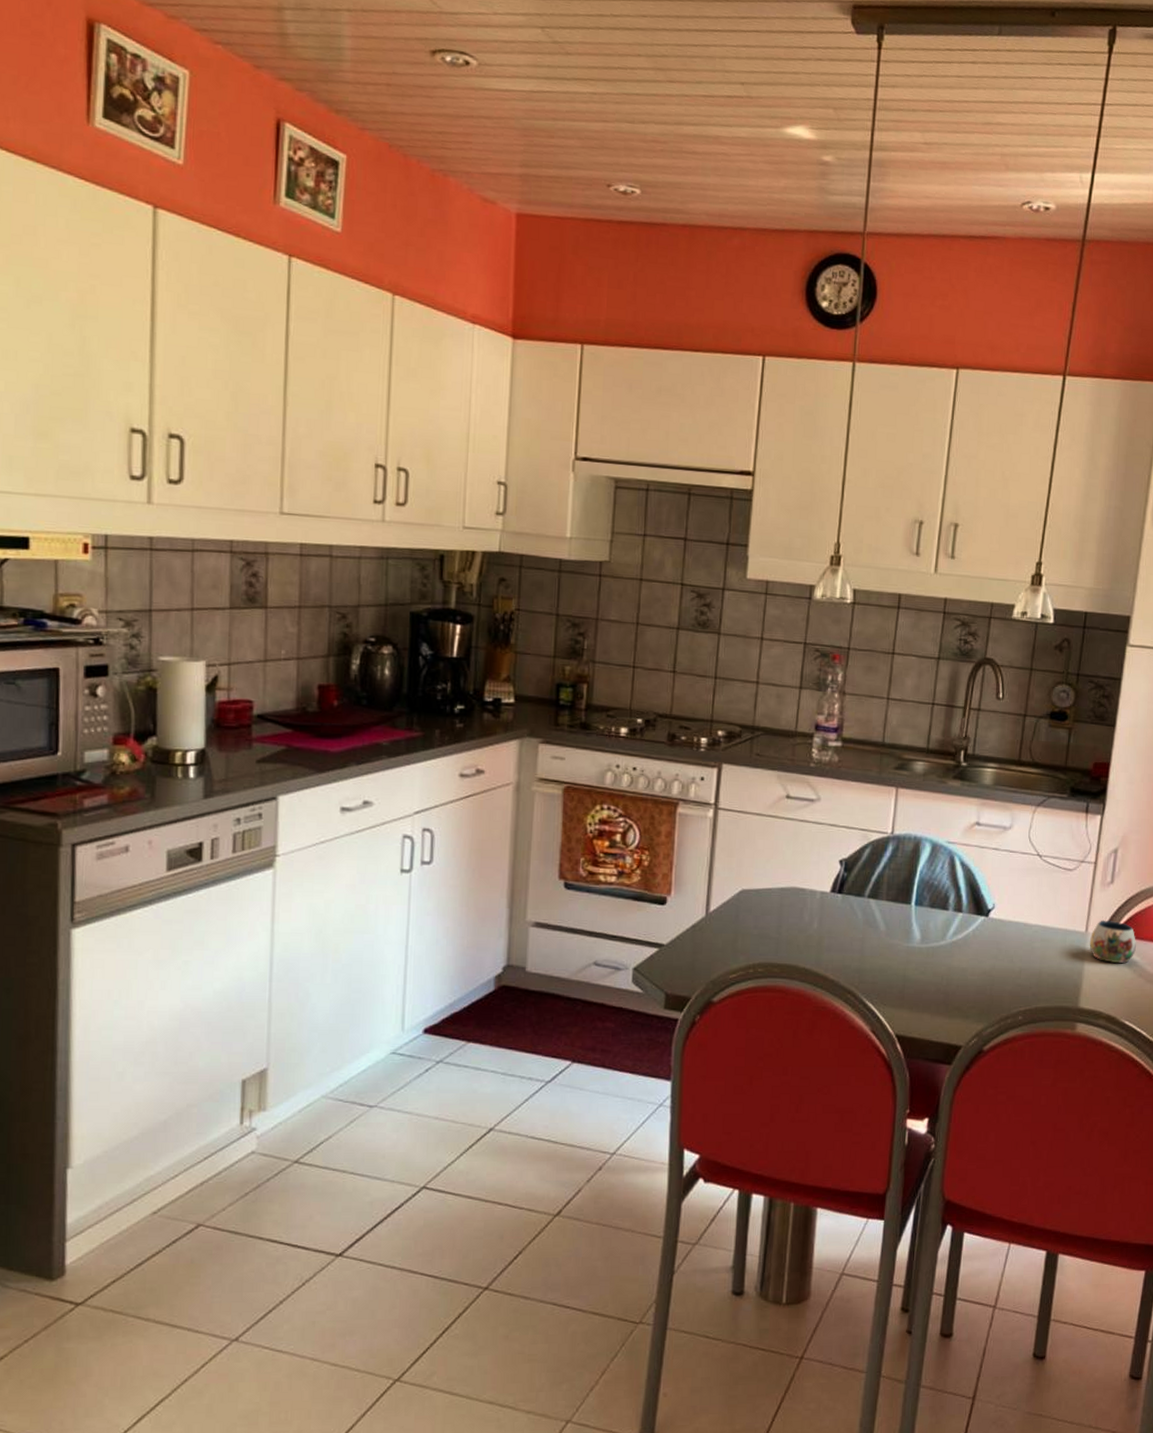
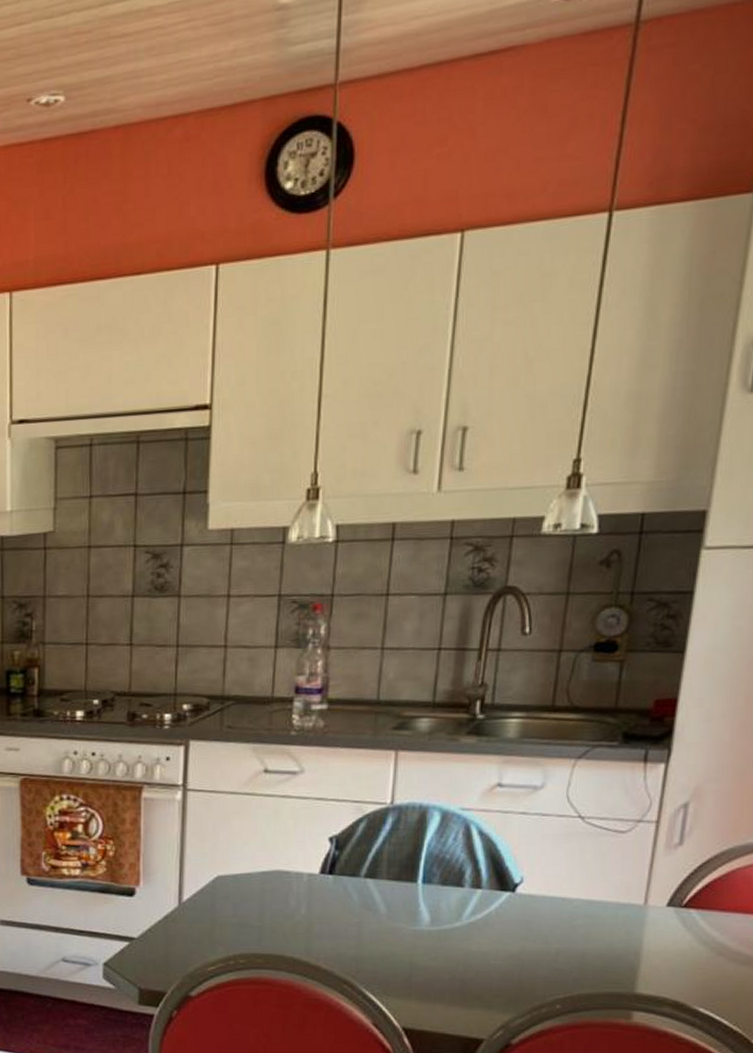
mug: present [1089,920,1136,963] -> none [649,889,715,940]

